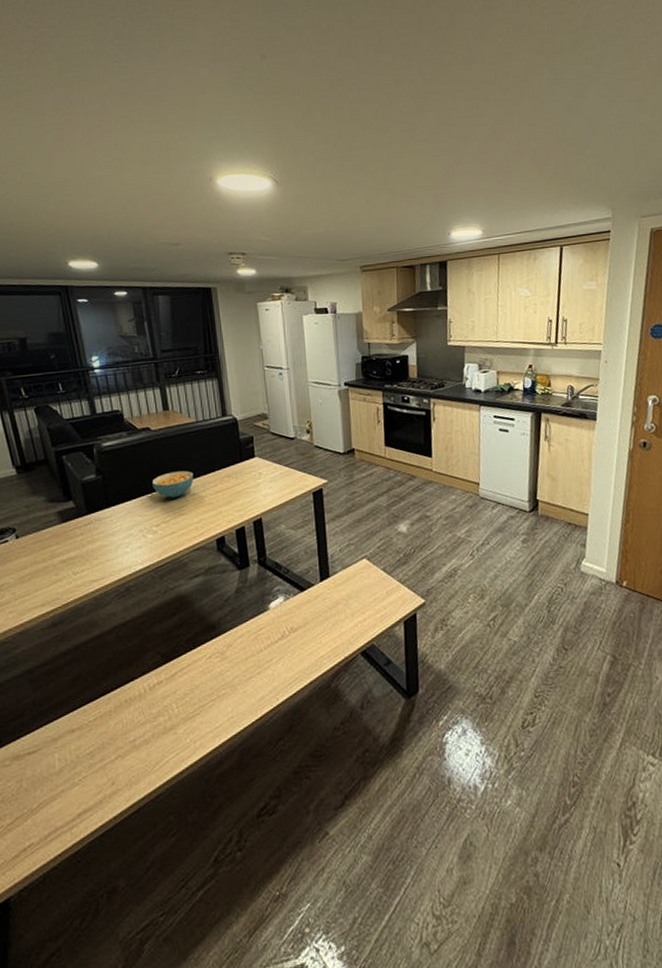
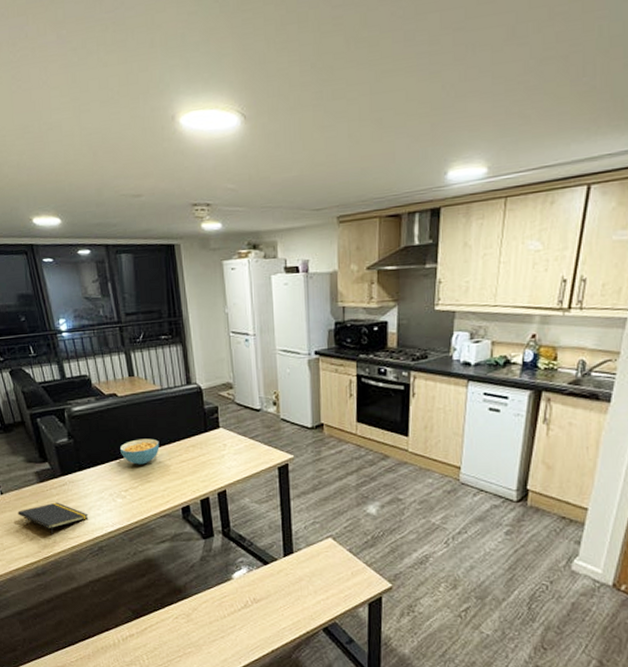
notepad: none [34,542,116,581] -> present [17,502,89,537]

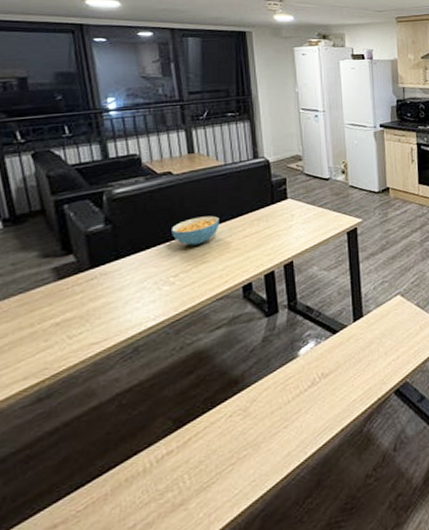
notepad: present [17,502,89,537] -> none [18,301,123,346]

